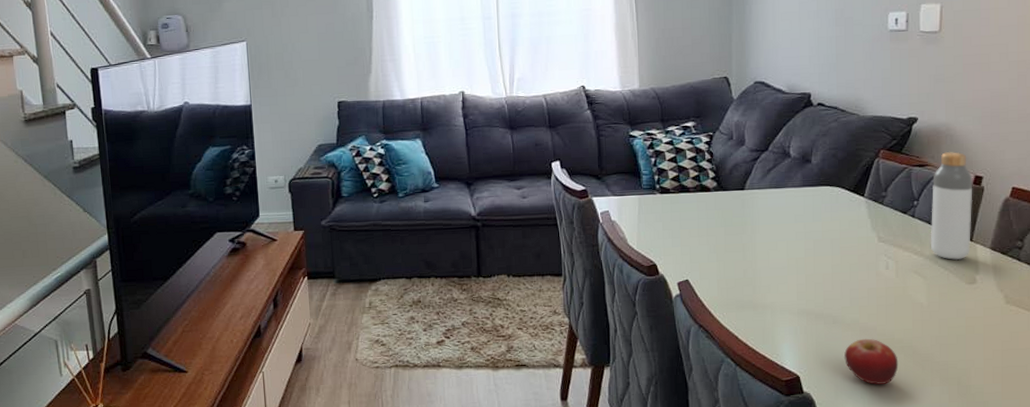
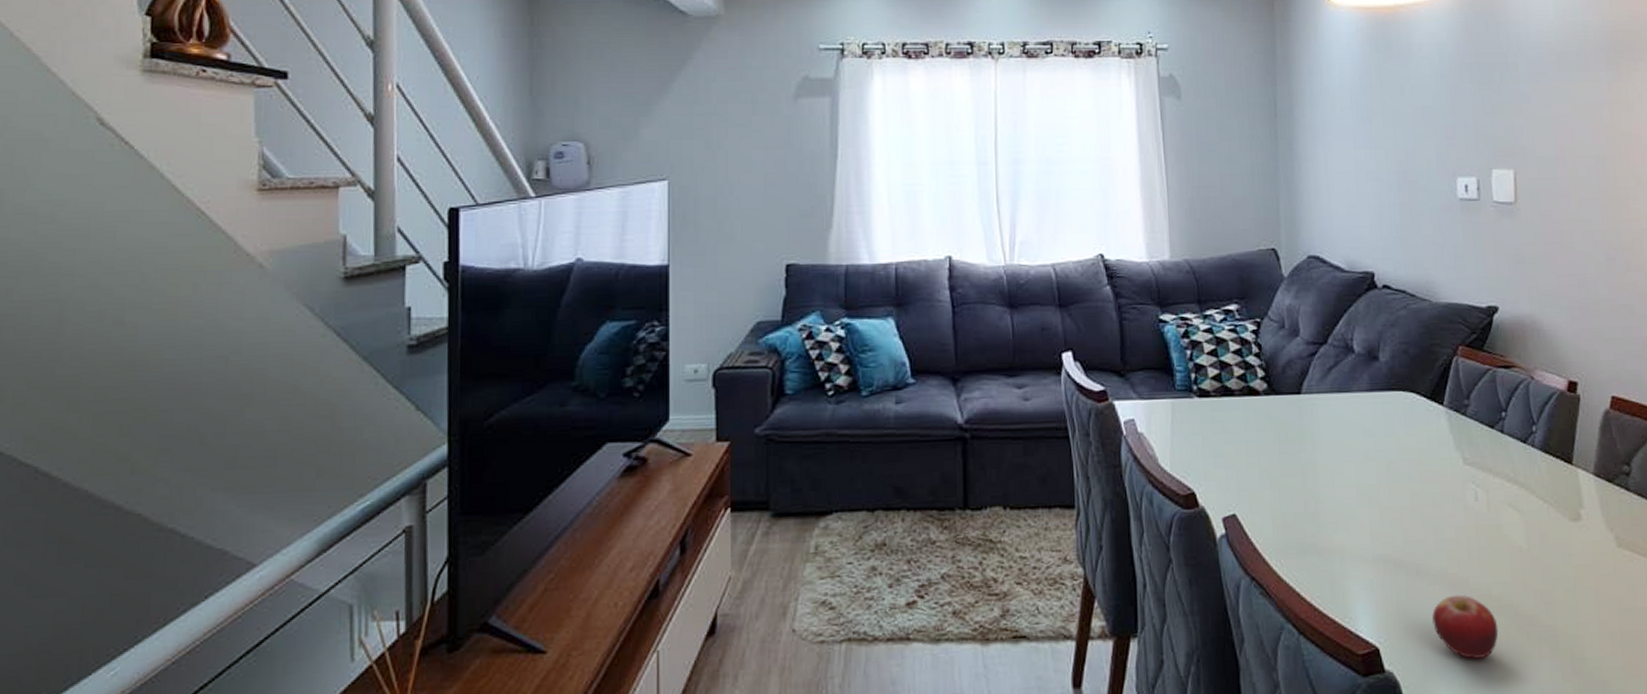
bottle: present [930,152,973,260] -> none [1520,350,1571,489]

